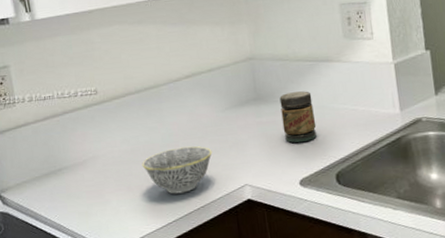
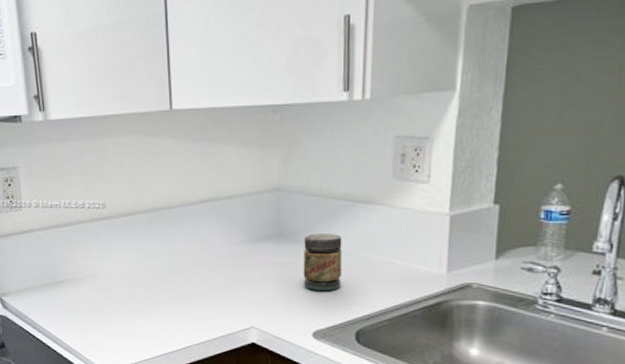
bowl: present [142,146,212,194] -> none [144,277,220,326]

